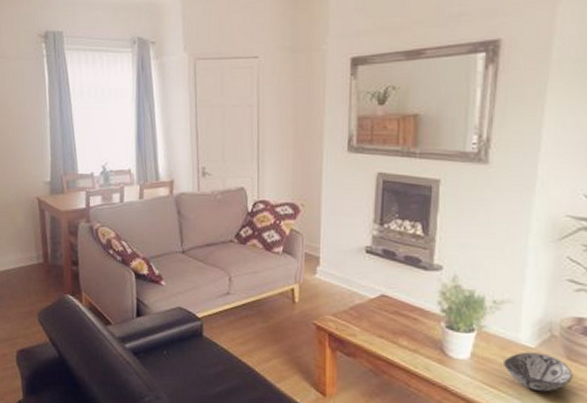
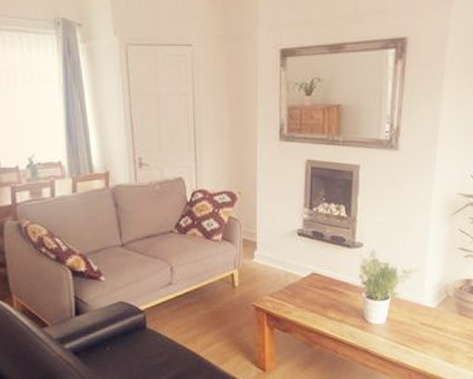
decorative bowl: present [504,352,573,392] -> none [412,311,463,344]

